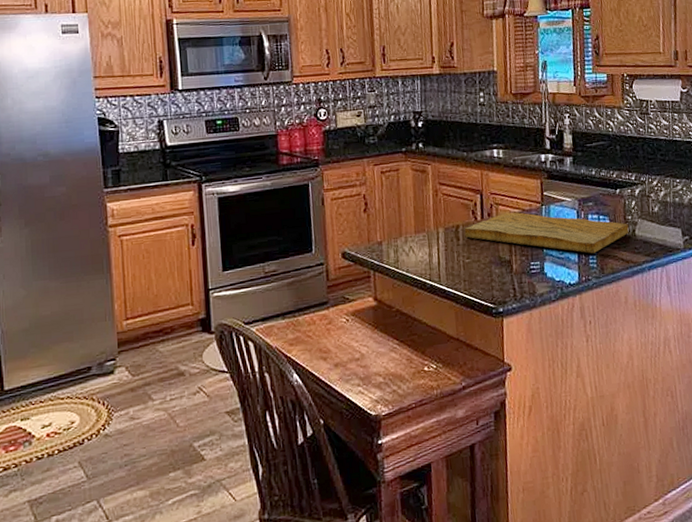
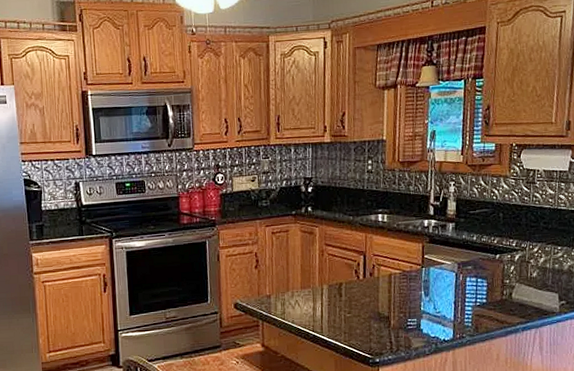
cutting board: present [464,212,629,254] -> none [347,272,506,313]

